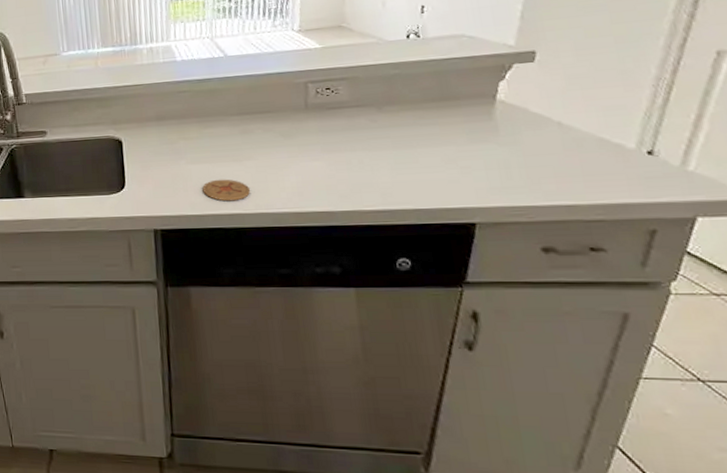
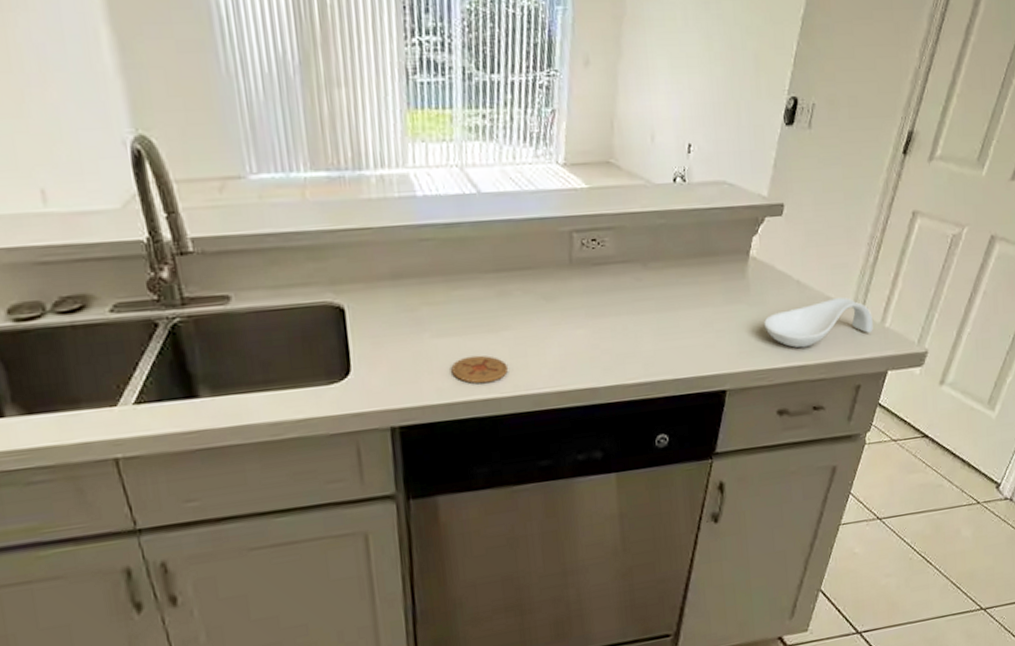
spoon rest: none [517,139,670,188] -> present [763,297,873,348]

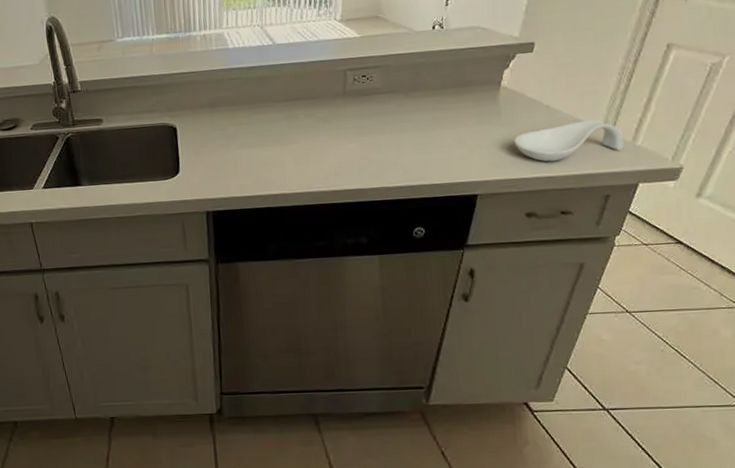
coaster: present [451,355,509,384] -> none [251,162,294,183]

